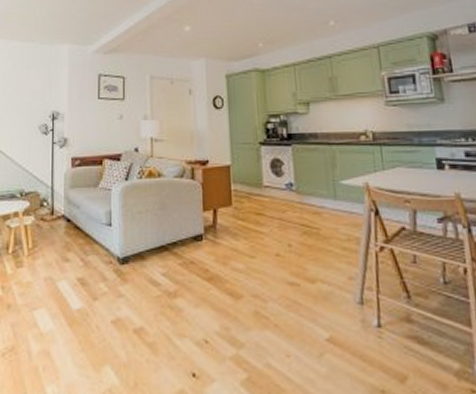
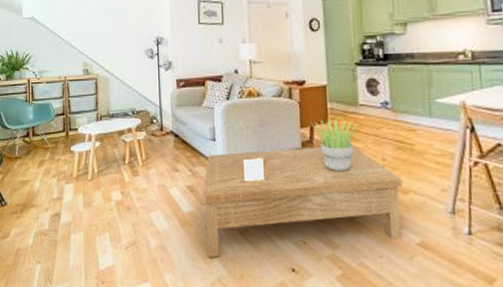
coffee table: none [94,230,310,364] -> present [202,145,403,258]
potted plant: none [215,201,264,258] -> present [312,118,359,171]

